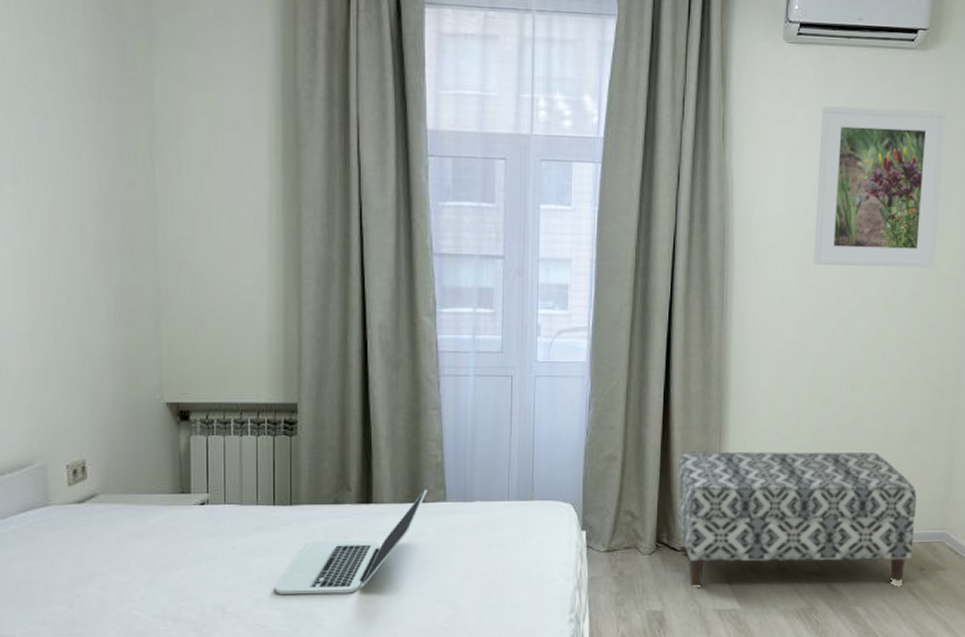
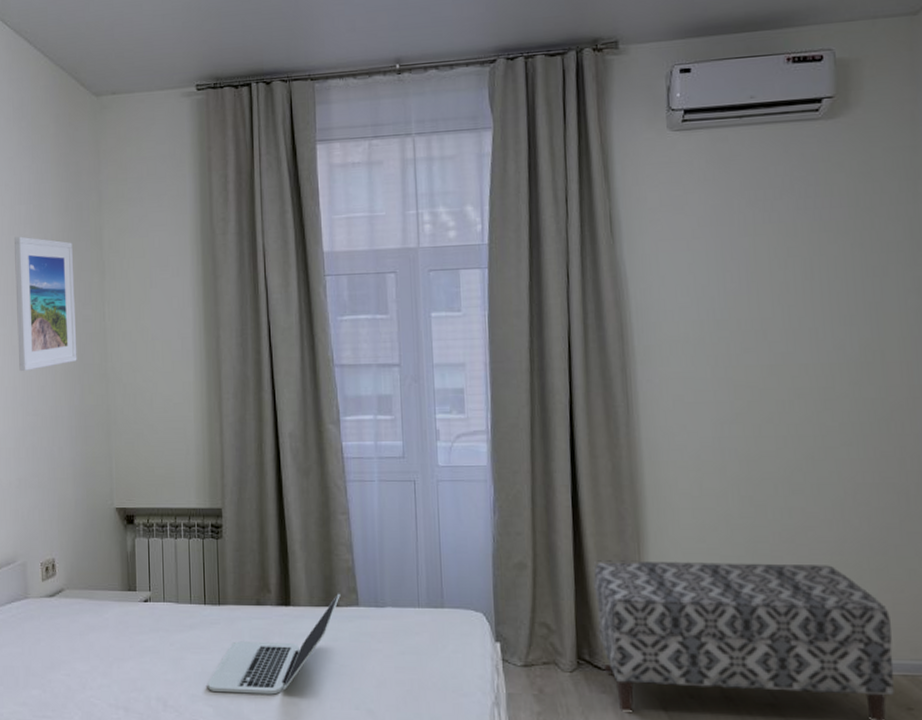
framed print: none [29,73,117,242] -> present [15,236,77,372]
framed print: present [813,106,946,268] -> none [718,180,877,356]

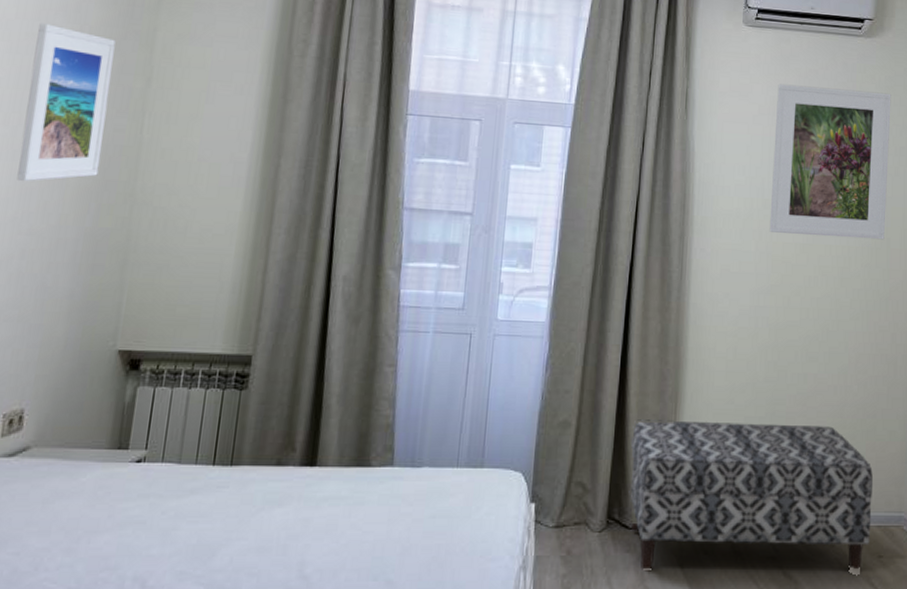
laptop: present [208,593,340,695] -> none [202,452,375,568]
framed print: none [718,180,877,356] -> present [769,84,891,240]

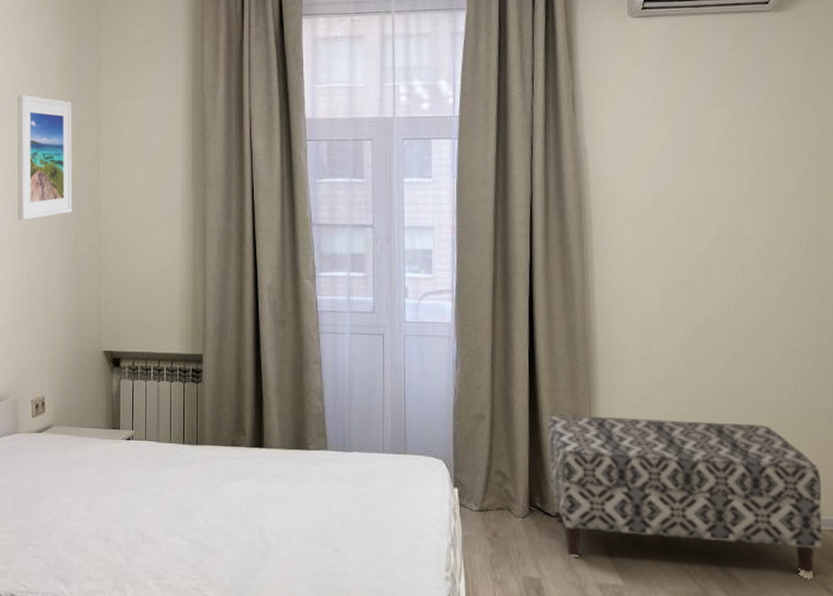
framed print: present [769,84,891,240] -> none [673,69,816,229]

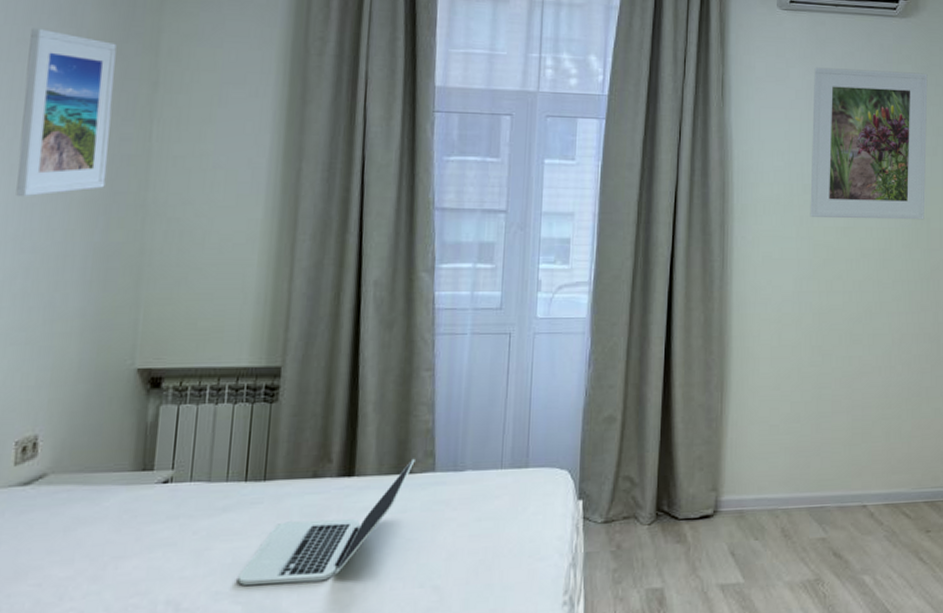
laptop: none [184,437,311,531] -> present [238,458,415,586]
bench: present [545,414,823,574] -> none [677,407,919,561]
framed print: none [673,69,816,229] -> present [810,67,928,220]

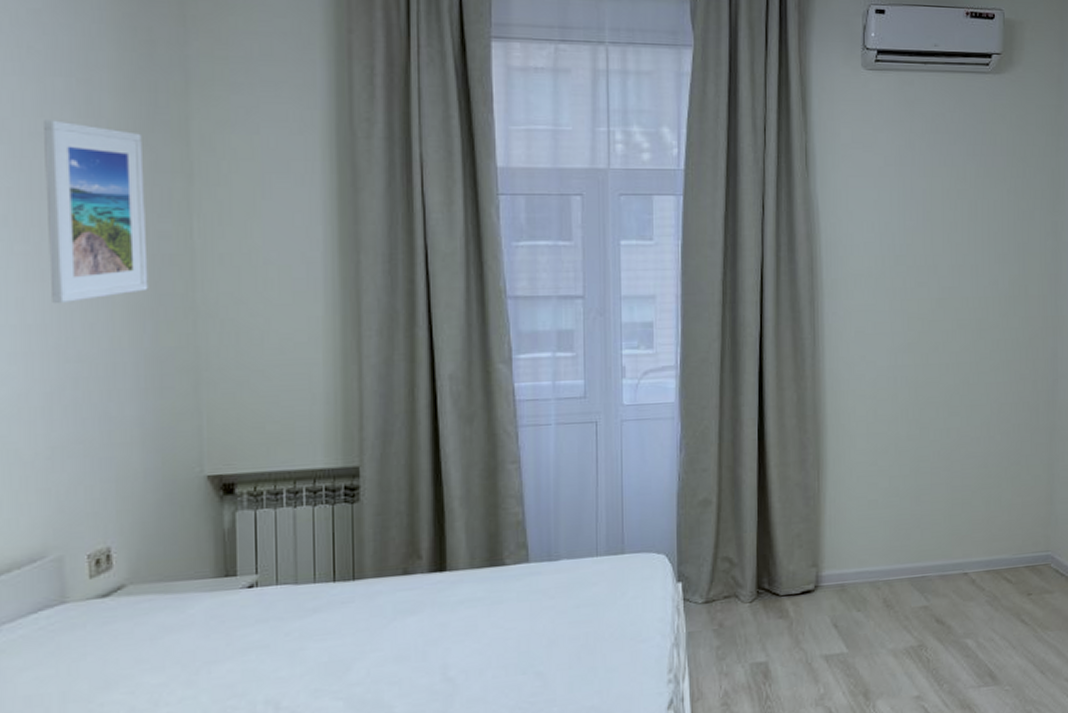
laptop: present [238,458,415,586] -> none [337,550,508,682]
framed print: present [810,67,928,220] -> none [903,131,1024,290]

